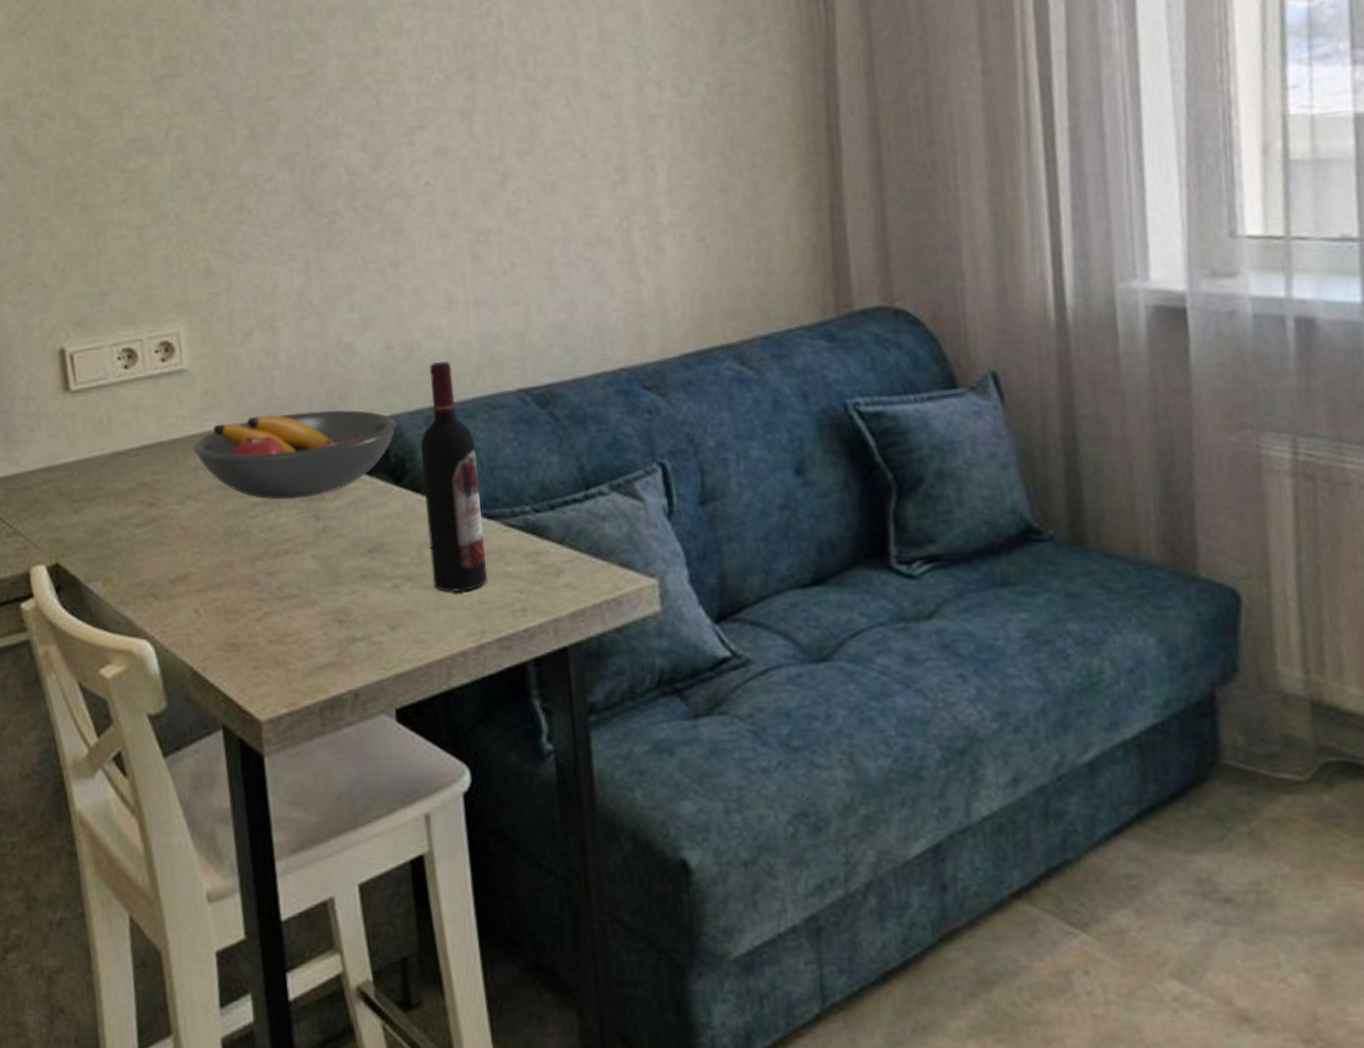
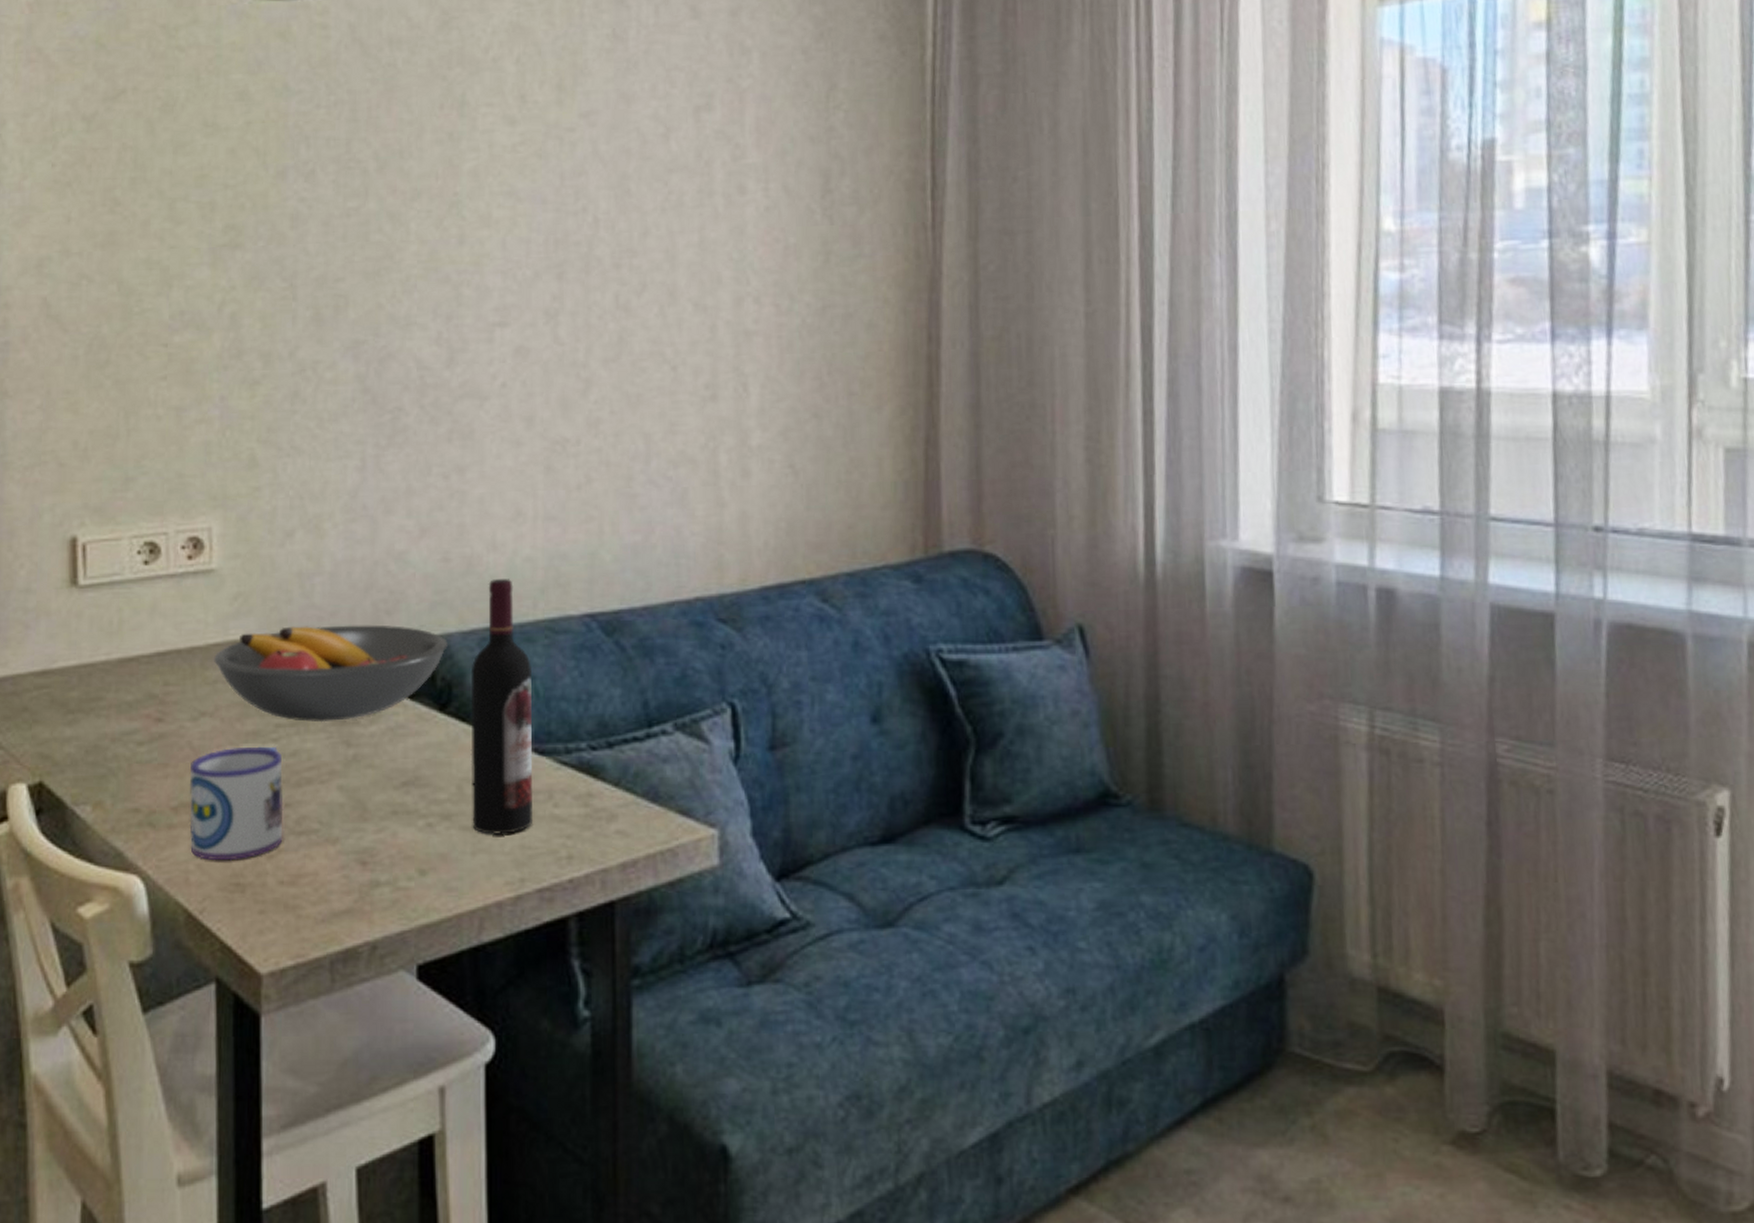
mug: none [182,523,268,624] -> present [189,746,283,861]

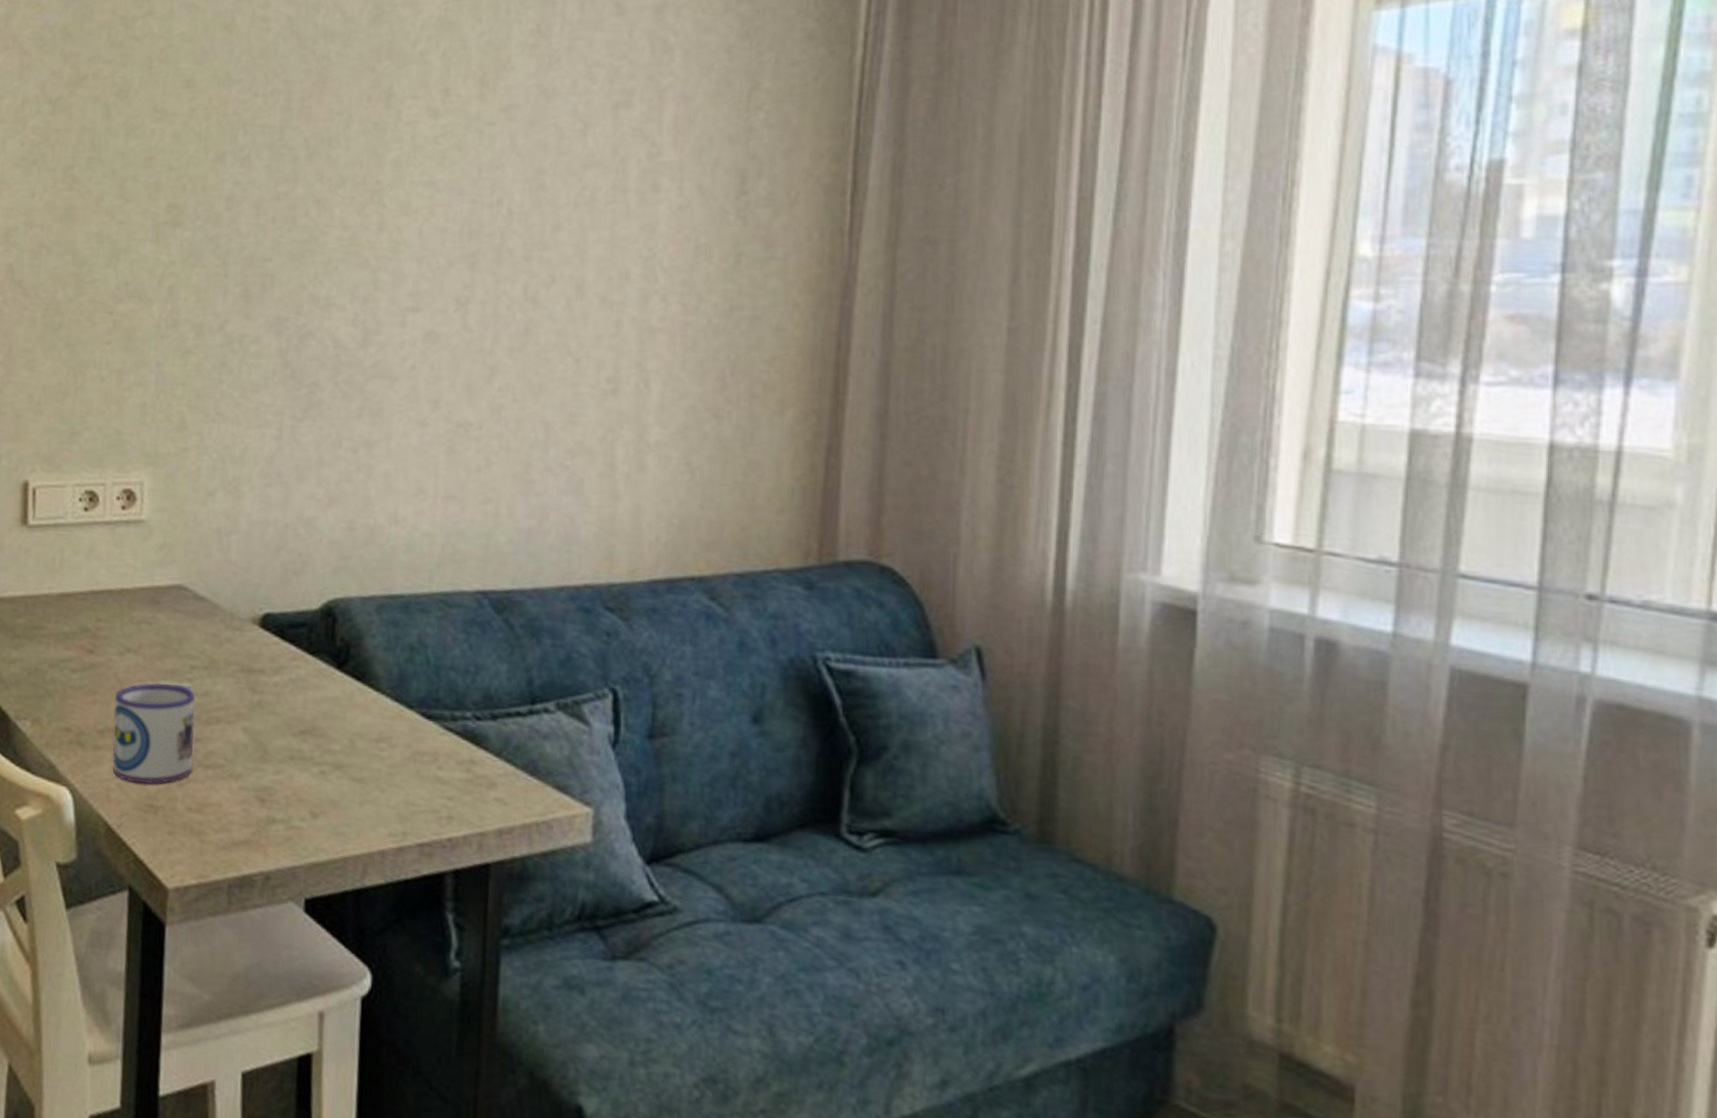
fruit bowl: present [214,625,448,723] -> none [140,577,348,669]
wine bottle: present [470,579,532,835] -> none [361,550,424,789]

